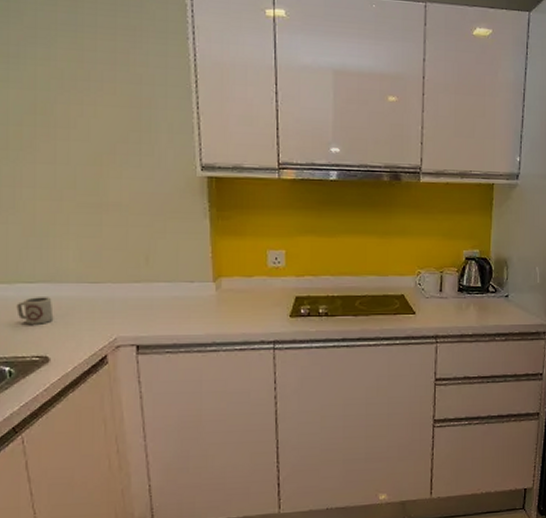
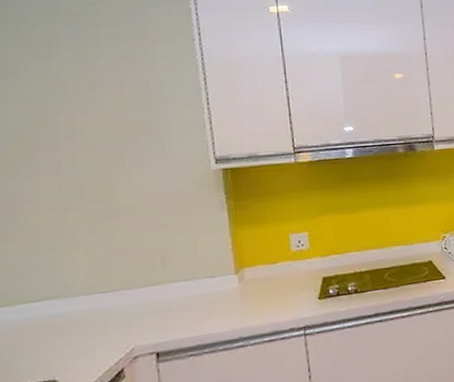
cup: present [16,297,54,324] -> none [19,314,62,348]

